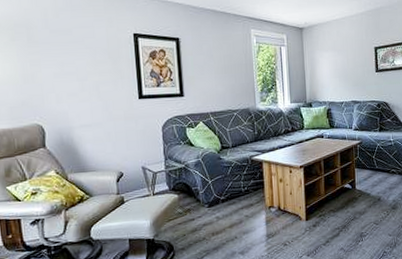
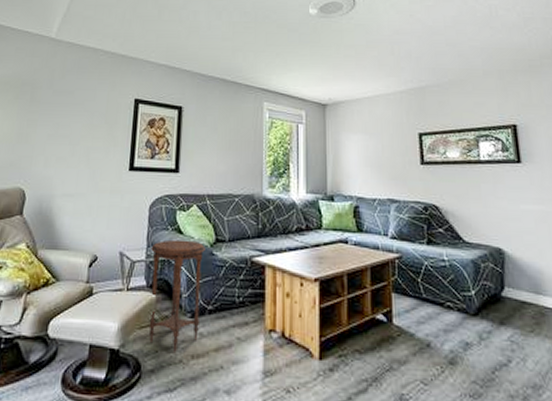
side table: none [168,150,216,234] -> present [148,239,205,354]

